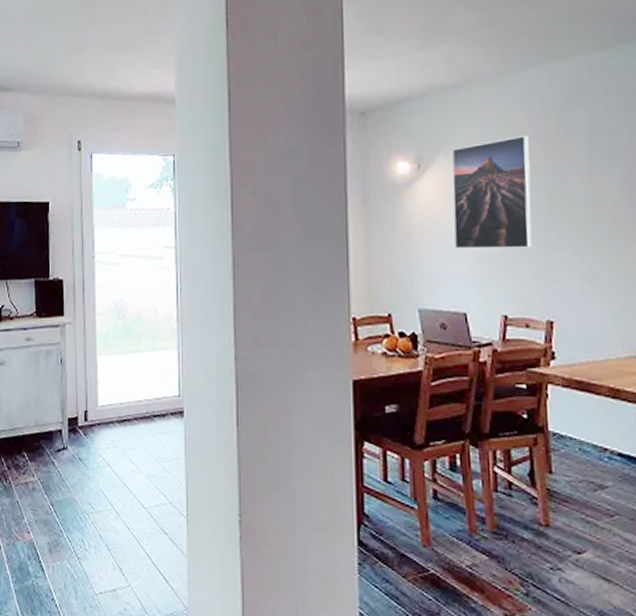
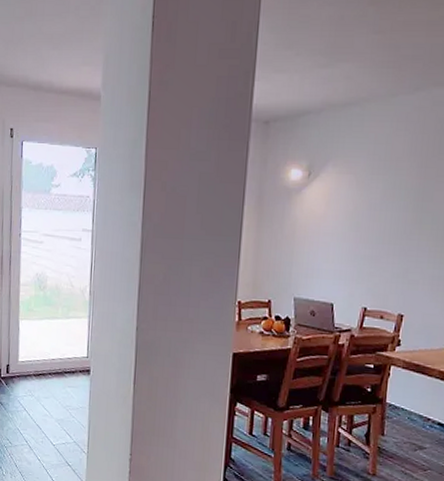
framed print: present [451,134,533,249] -> none [330,152,407,252]

